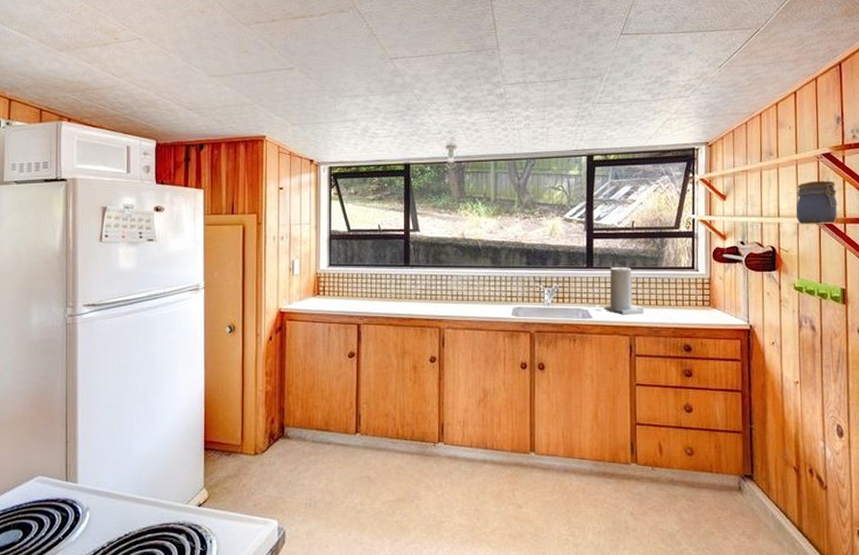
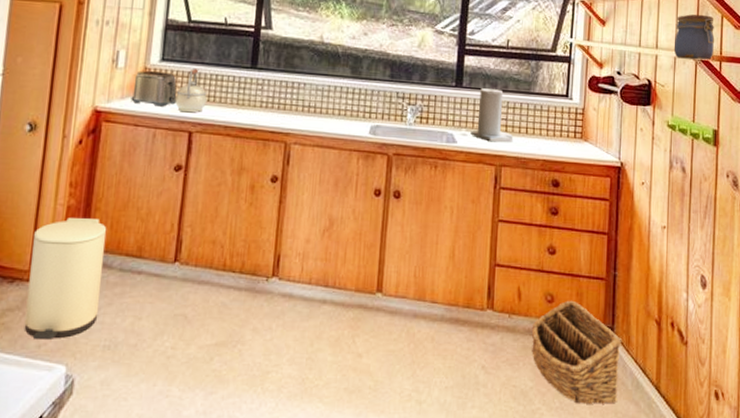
pedal bin: none [242,401,299,501] -> present [24,218,107,341]
toaster: none [307,275,345,305] -> present [131,70,177,107]
kettle: none [344,271,371,308] -> present [175,69,208,113]
basket: none [674,452,762,544] -> present [531,300,622,404]

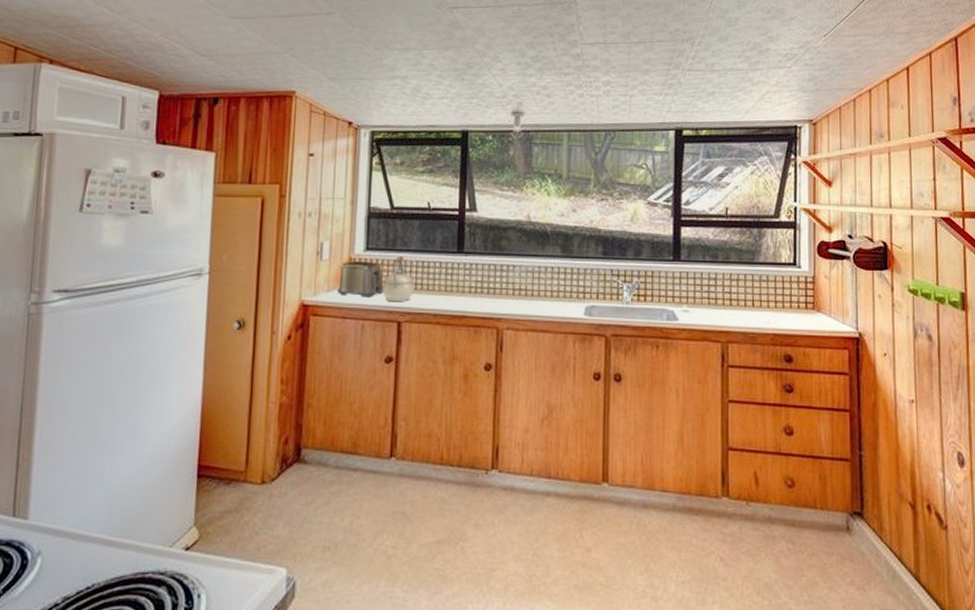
pedal bin: present [24,218,107,341] -> none [243,416,321,543]
paper towel: present [470,88,513,143] -> none [692,261,739,318]
basket: present [531,300,622,404] -> none [772,484,874,597]
jar: present [674,14,715,61] -> none [910,168,955,218]

